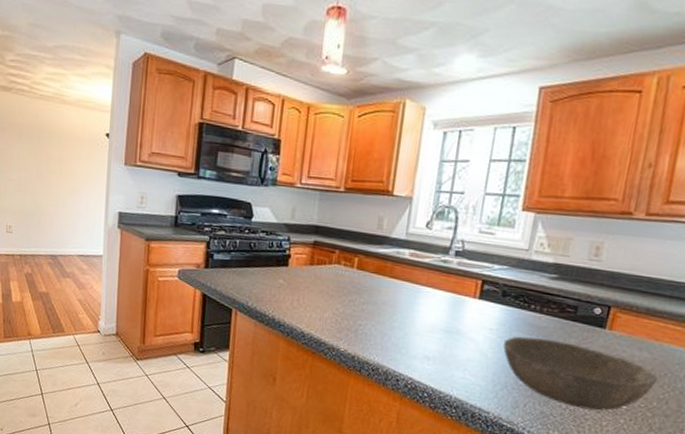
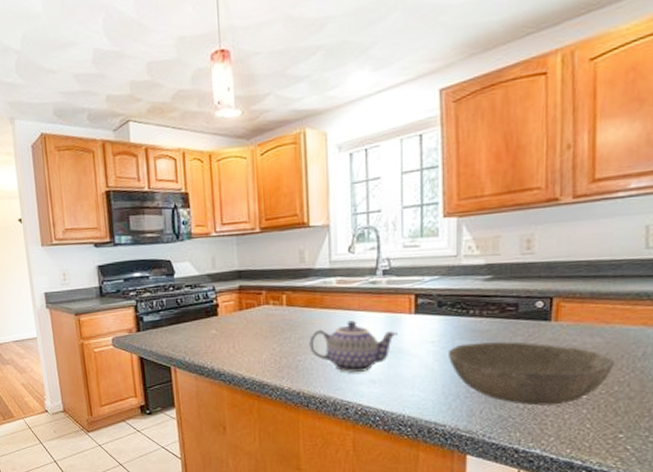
teapot: none [372,294,459,347] -> present [309,320,397,372]

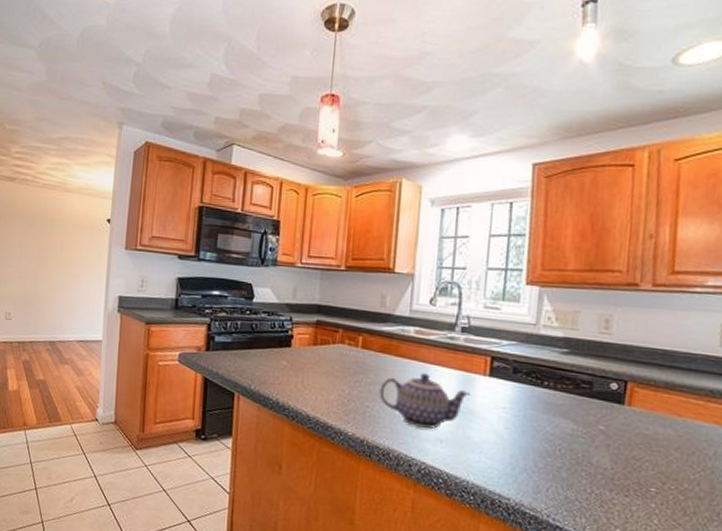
bowl: present [449,341,616,406] -> none [519,415,687,495]

